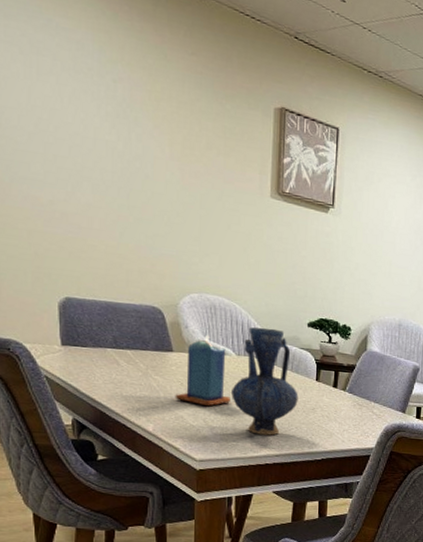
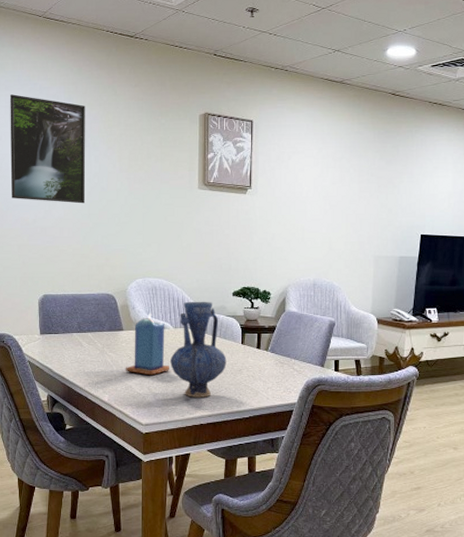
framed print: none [12,26,123,191] -> present [10,94,85,204]

